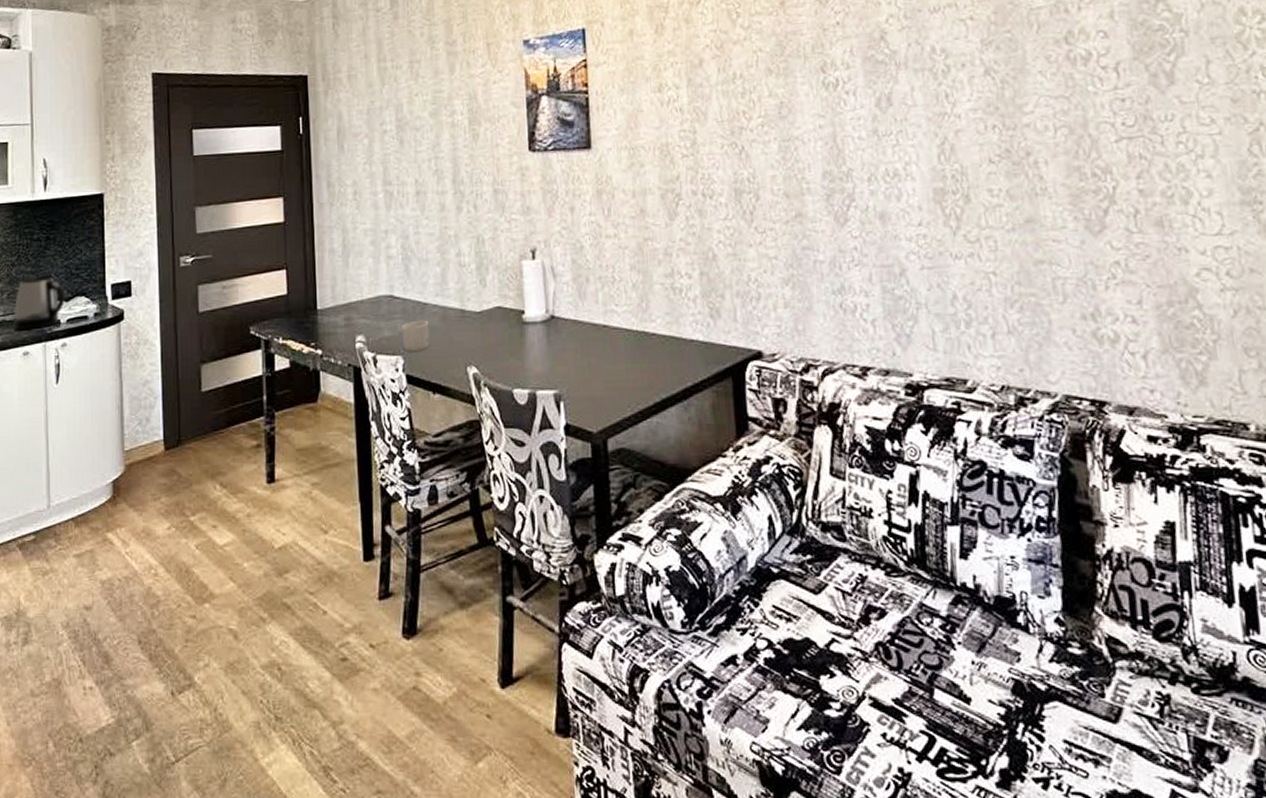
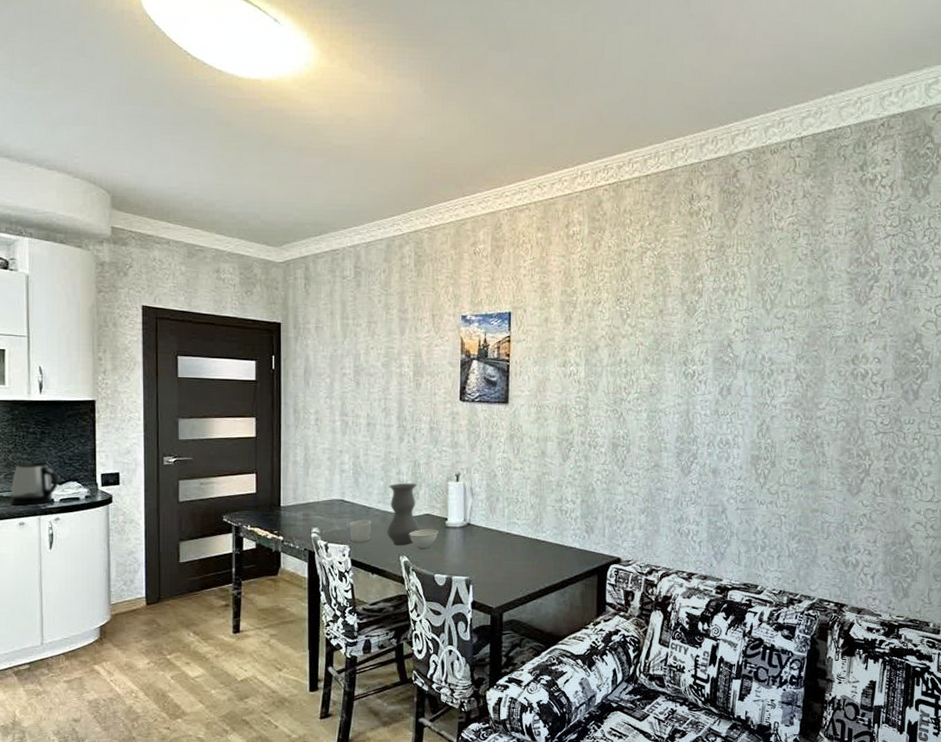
vase: none [447,266,490,353] -> present [387,483,420,546]
bowl: none [476,327,514,356] -> present [409,529,438,549]

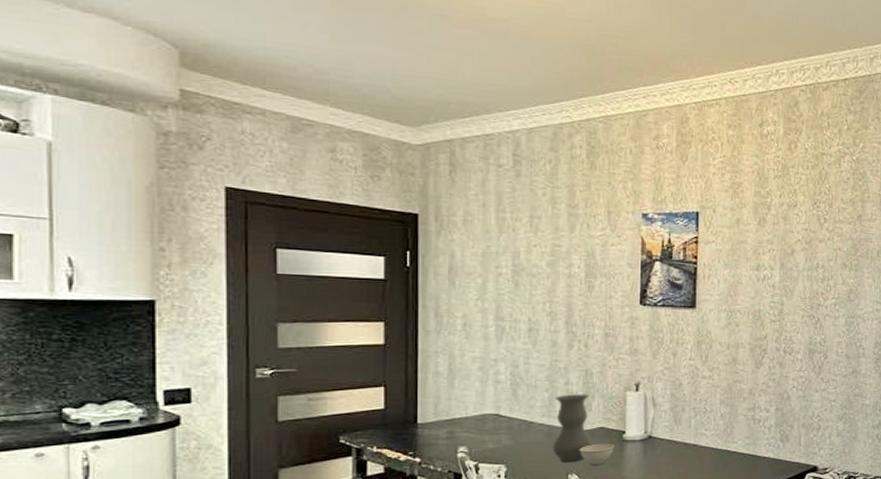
kettle: present [10,462,59,506] -> none [21,377,99,432]
mug: present [350,519,372,544] -> none [506,435,534,463]

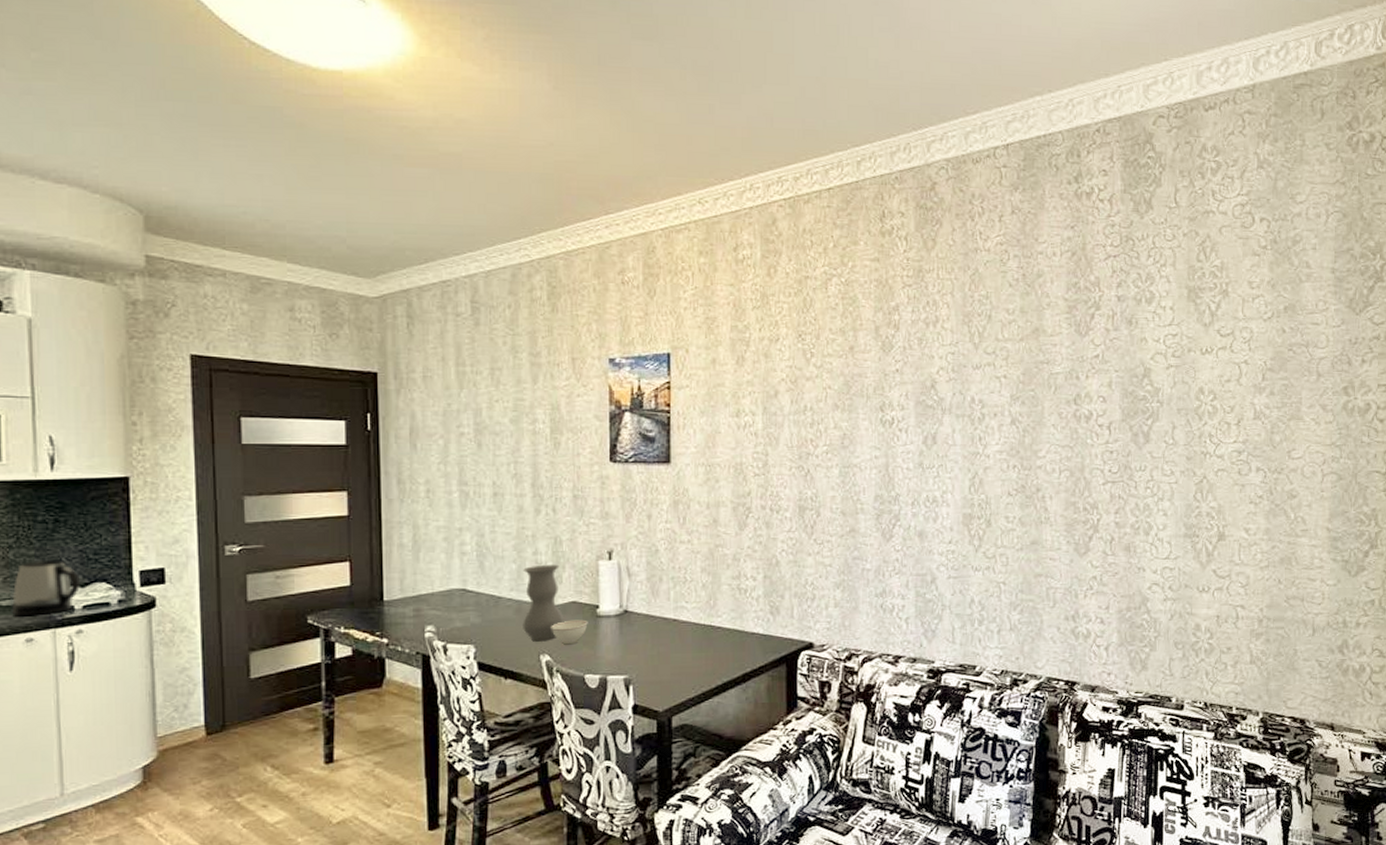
kettle: none [21,377,99,432] -> present [12,559,81,617]

